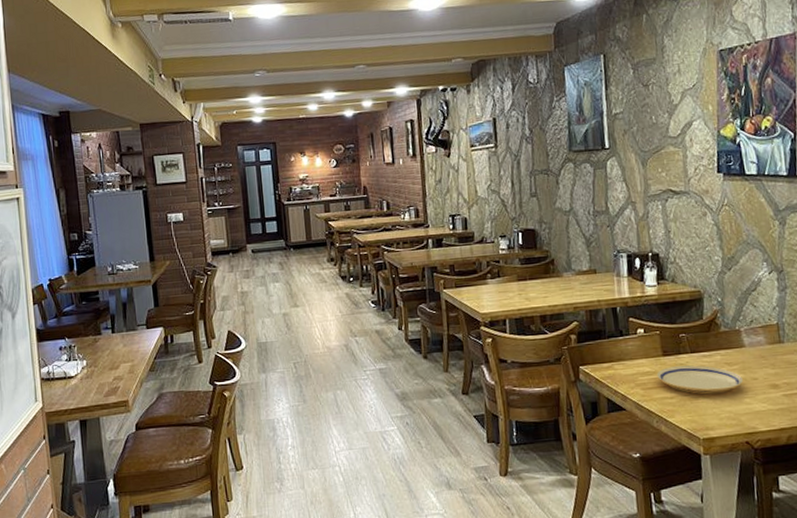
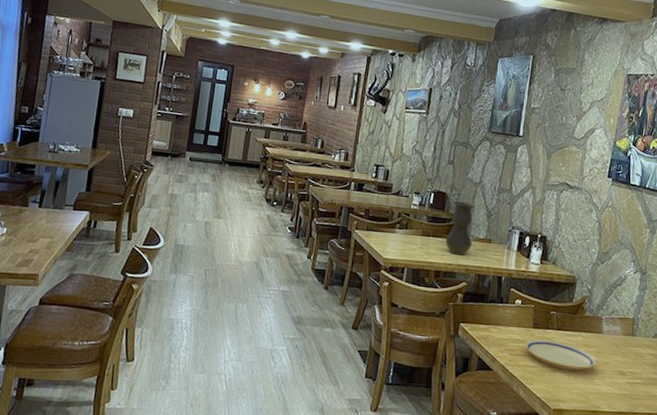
vase: none [544,234,576,294] -> present [445,200,476,256]

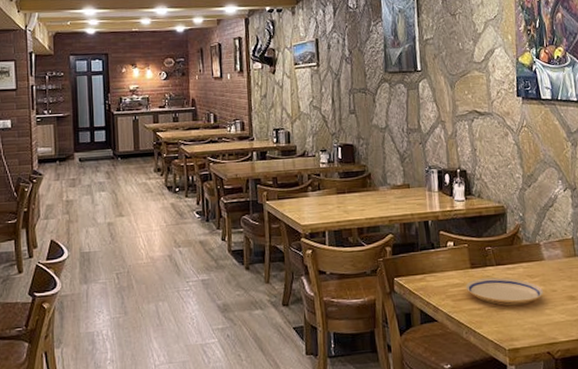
vase: present [445,200,476,256] -> none [362,150,391,208]

